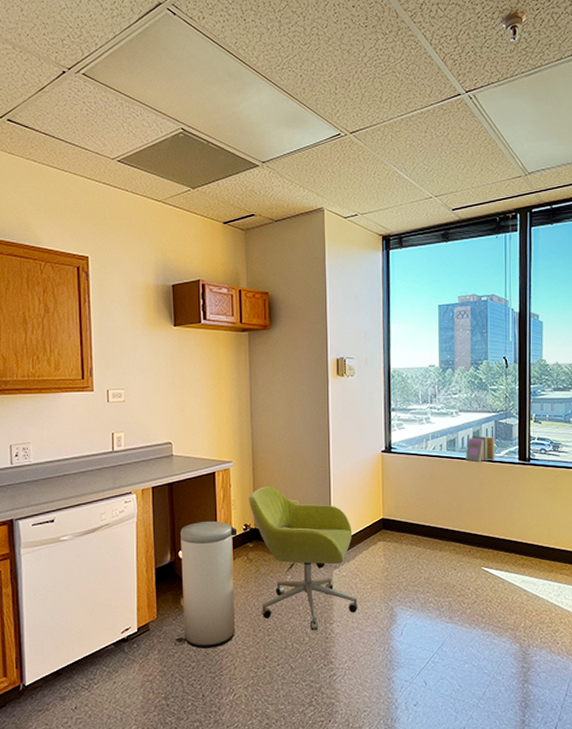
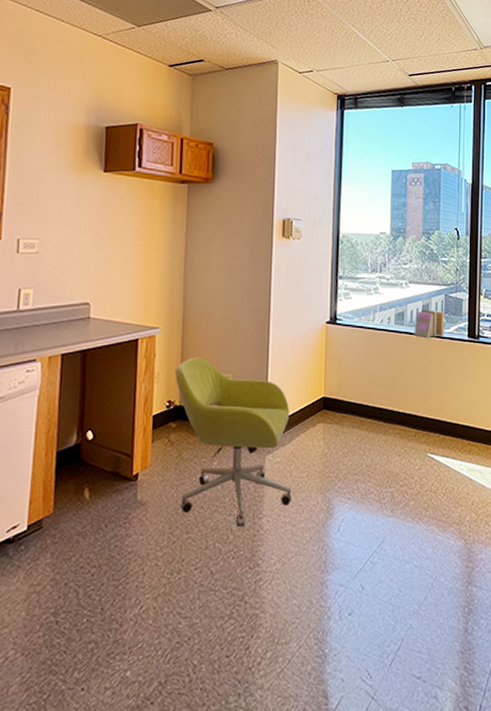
pedal bin: present [173,521,238,649] -> none [71,397,159,551]

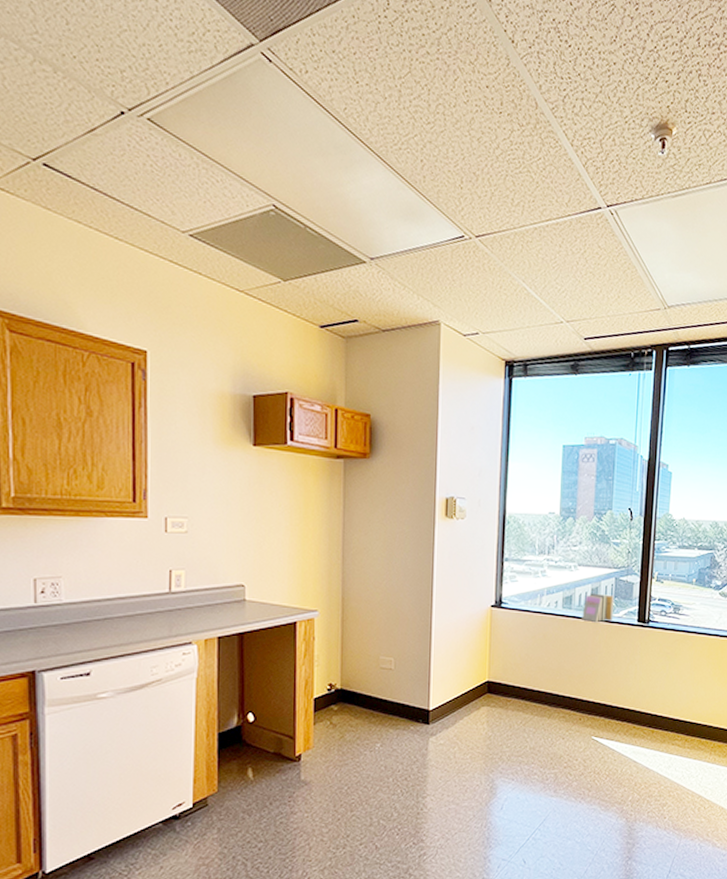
office chair: present [175,357,292,526] -> none [335,641,455,805]

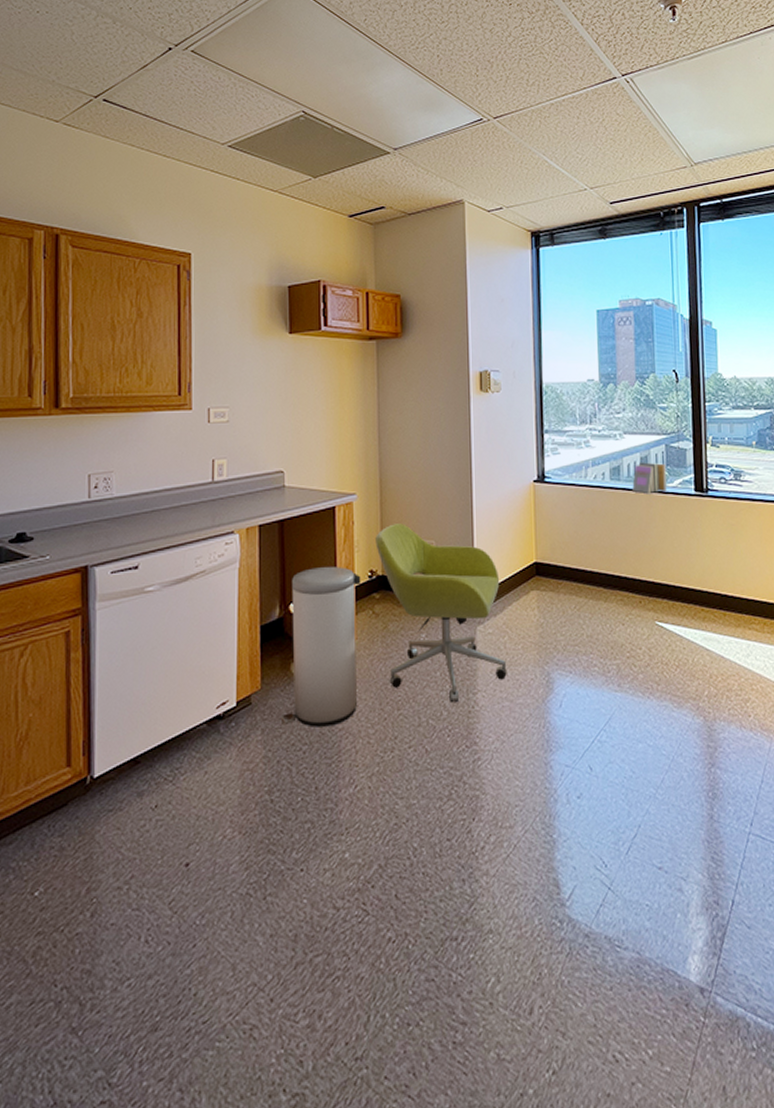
pedal bin: none [236,680,320,827] -> present [280,567,361,727]
office chair: none [335,641,455,805] -> present [375,523,507,702]

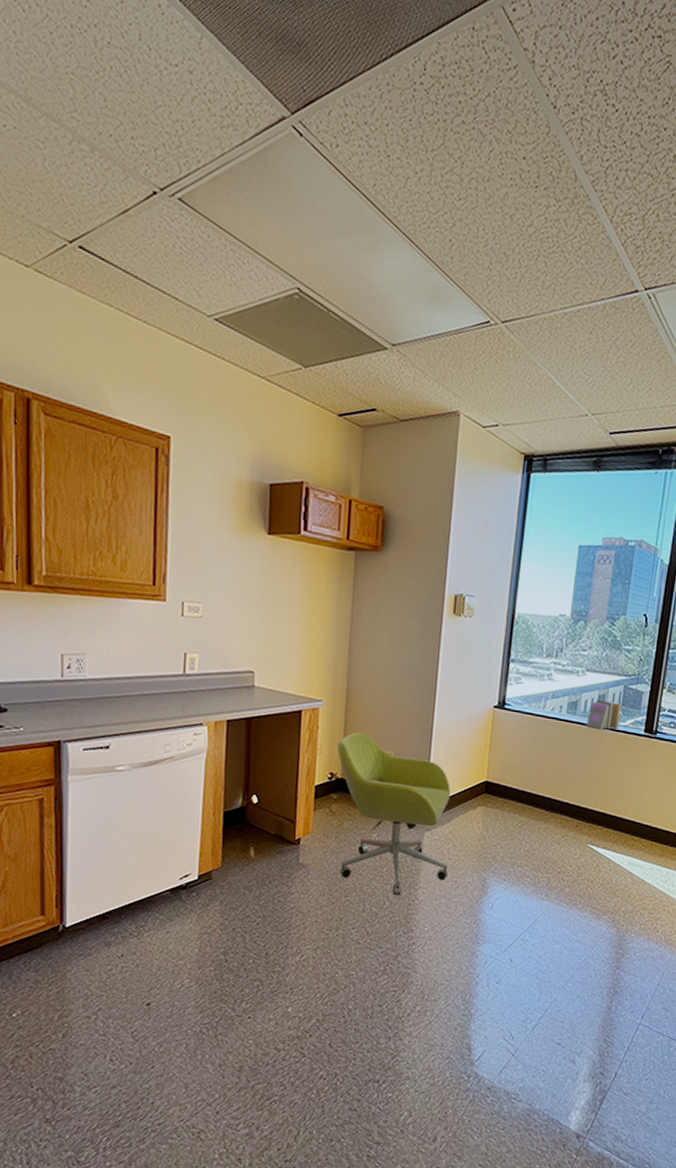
pedal bin: present [280,567,361,727] -> none [238,765,322,905]

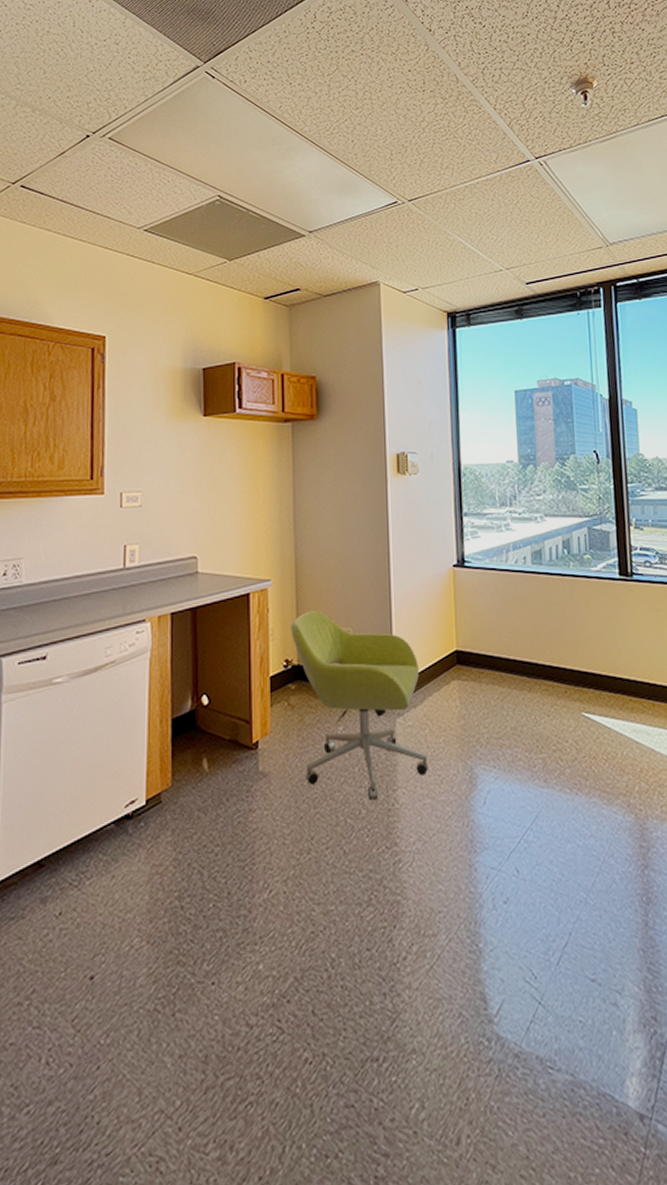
books: present [586,699,622,731] -> none [555,545,591,579]

